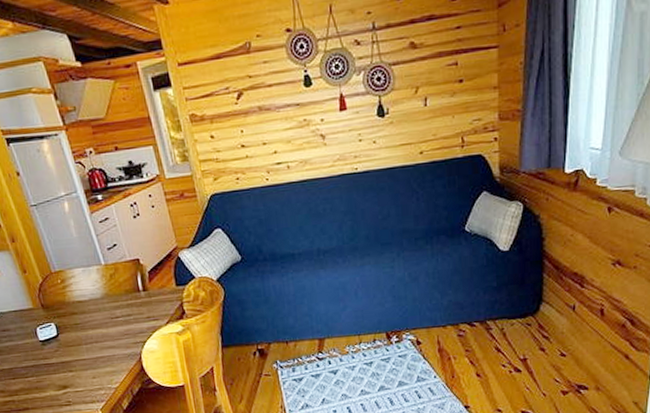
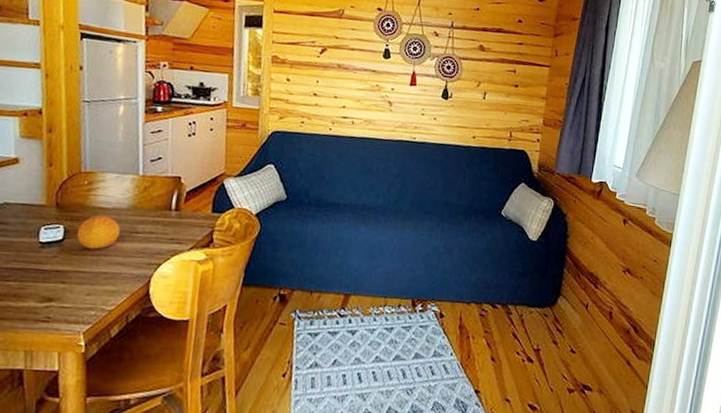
fruit: none [67,307,103,339] -> present [76,214,120,250]

